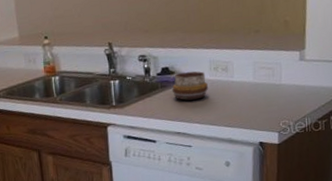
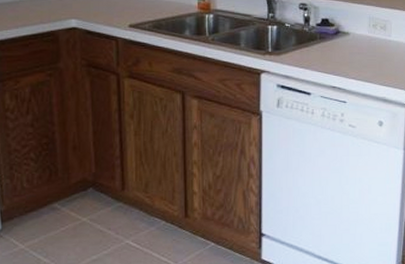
decorative bowl: present [171,71,209,101] -> none [330,25,367,55]

